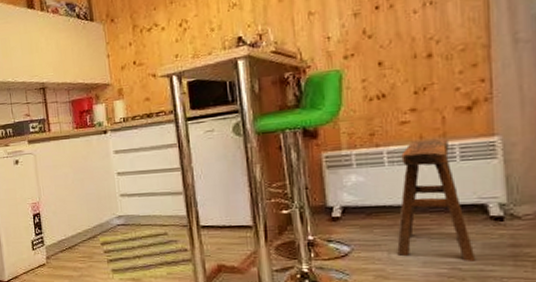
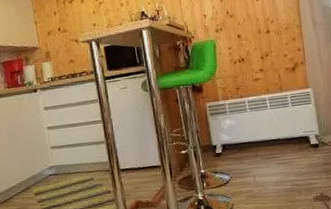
stool: present [397,139,476,261] -> none [256,91,306,180]

